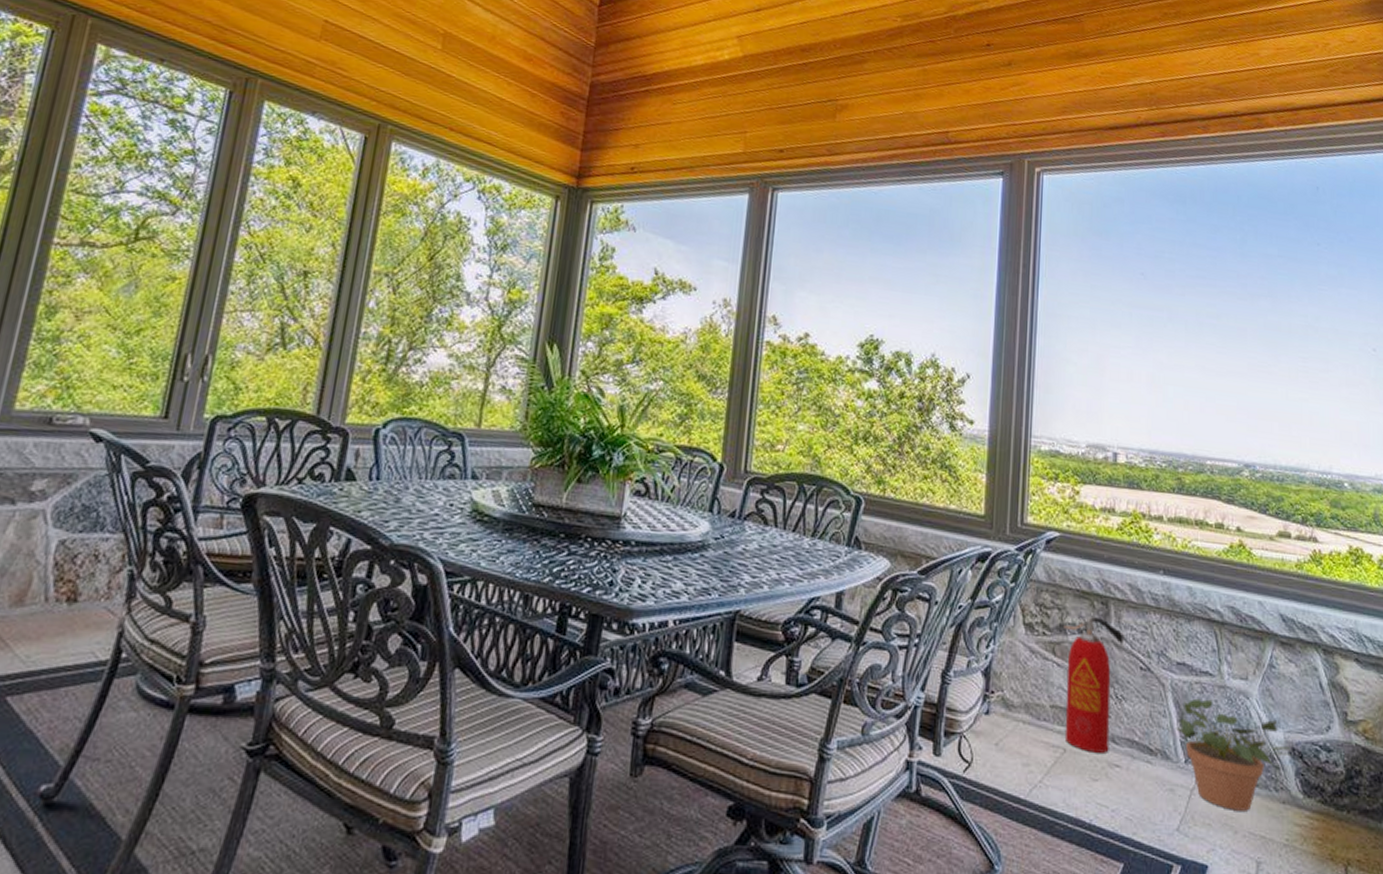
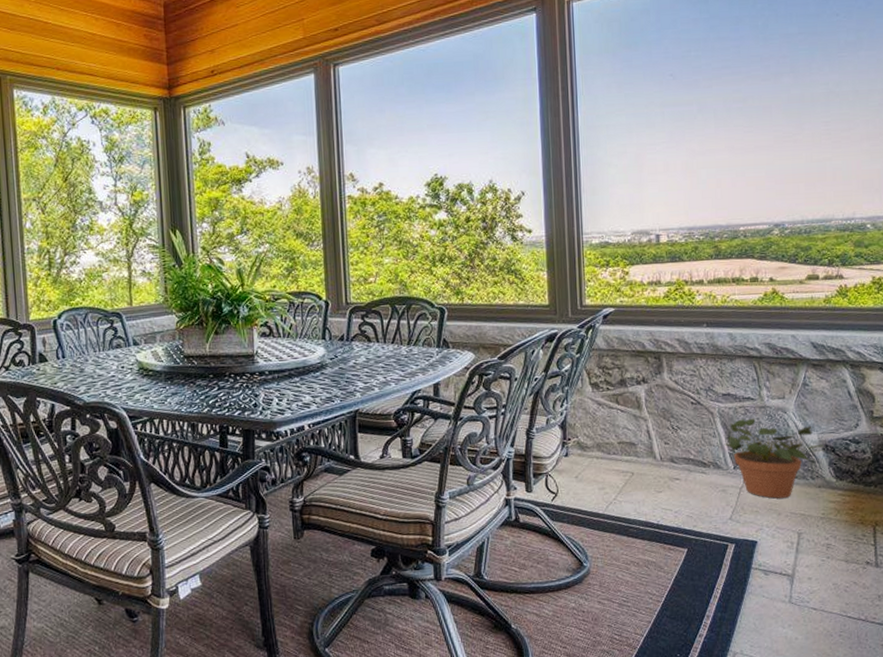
fire extinguisher: present [1064,617,1123,753] -> none [624,369,676,472]

